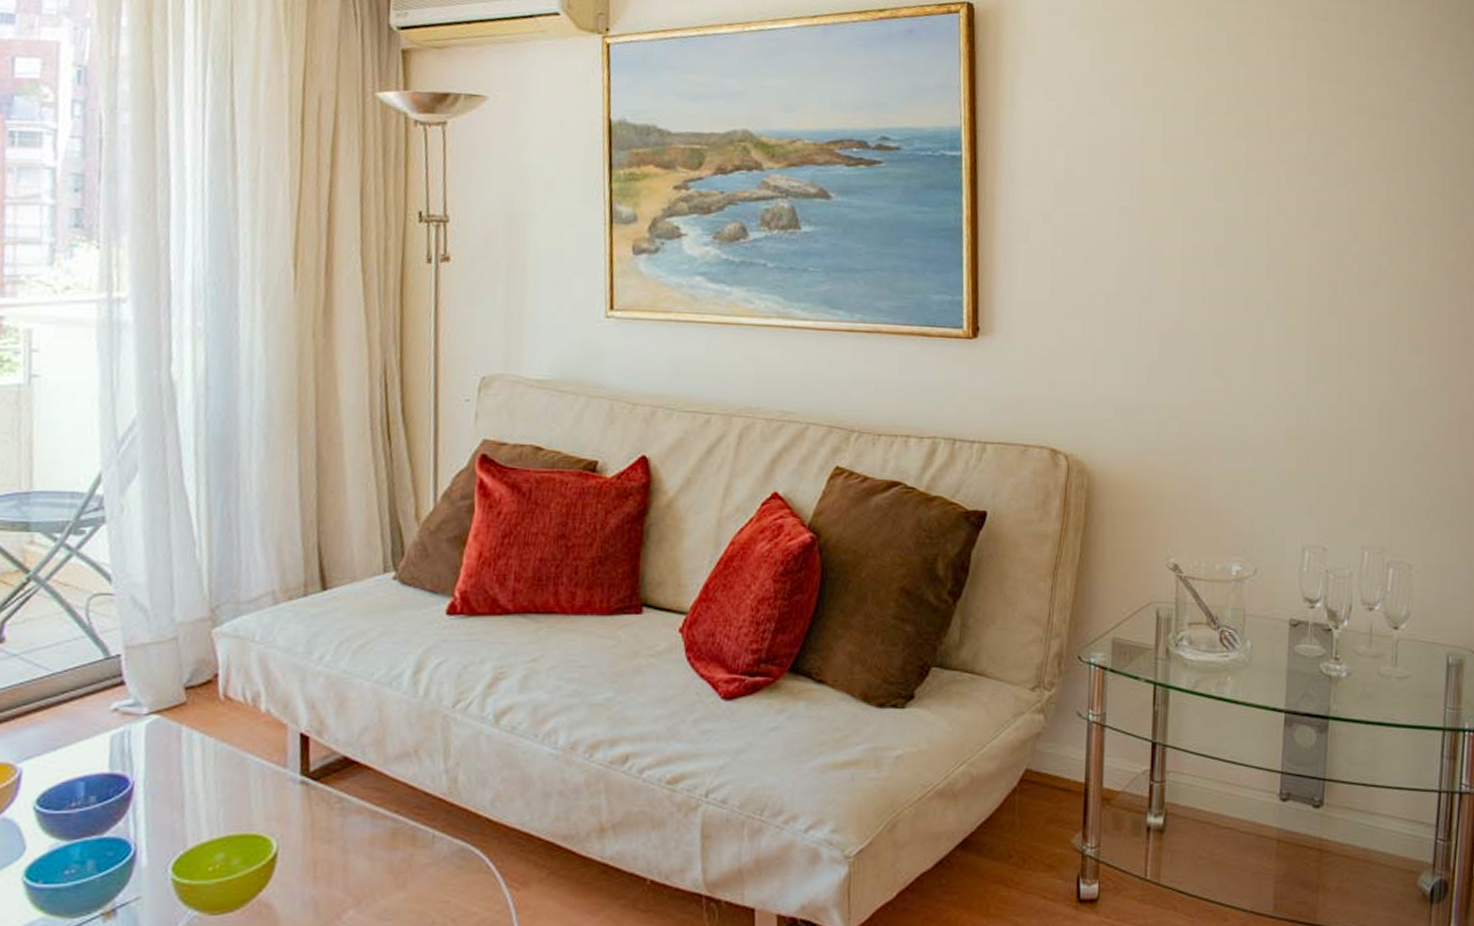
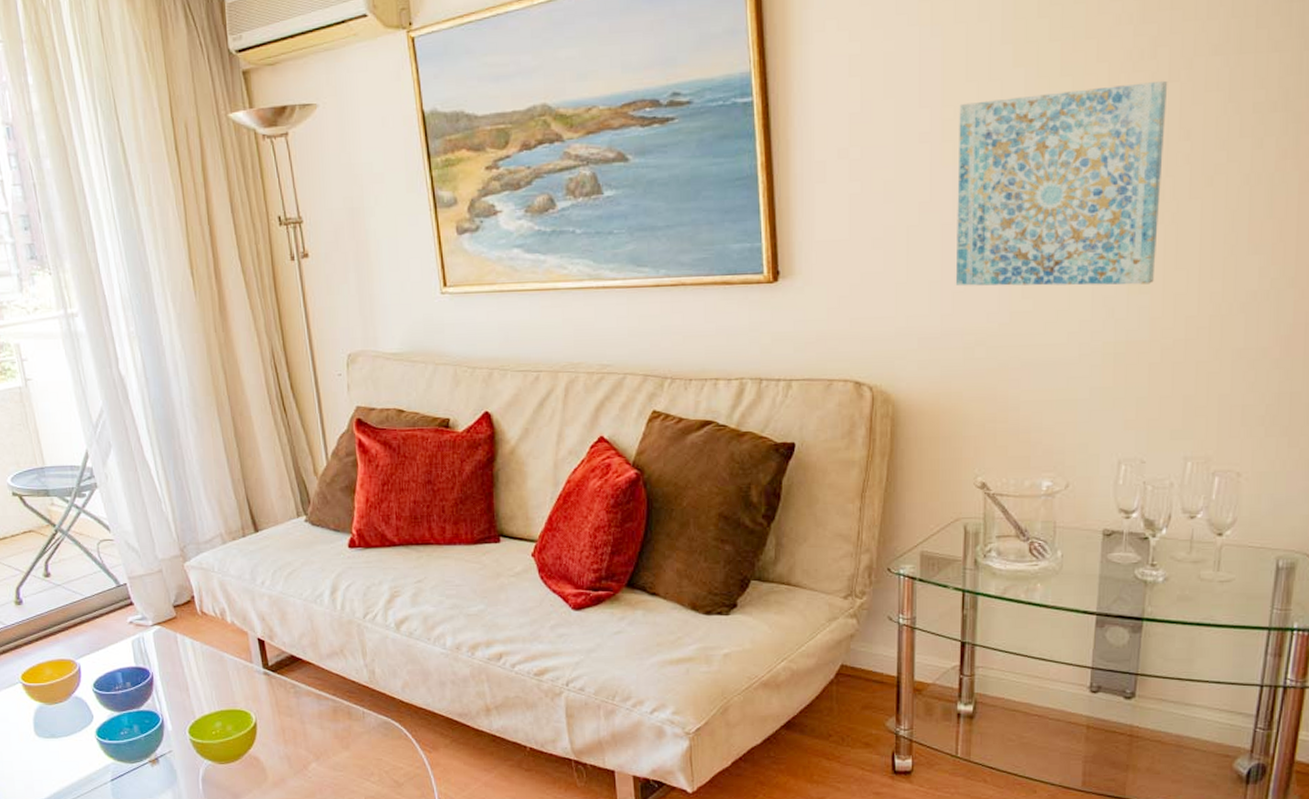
wall art: none [1151,183,1337,373] -> present [955,80,1168,286]

